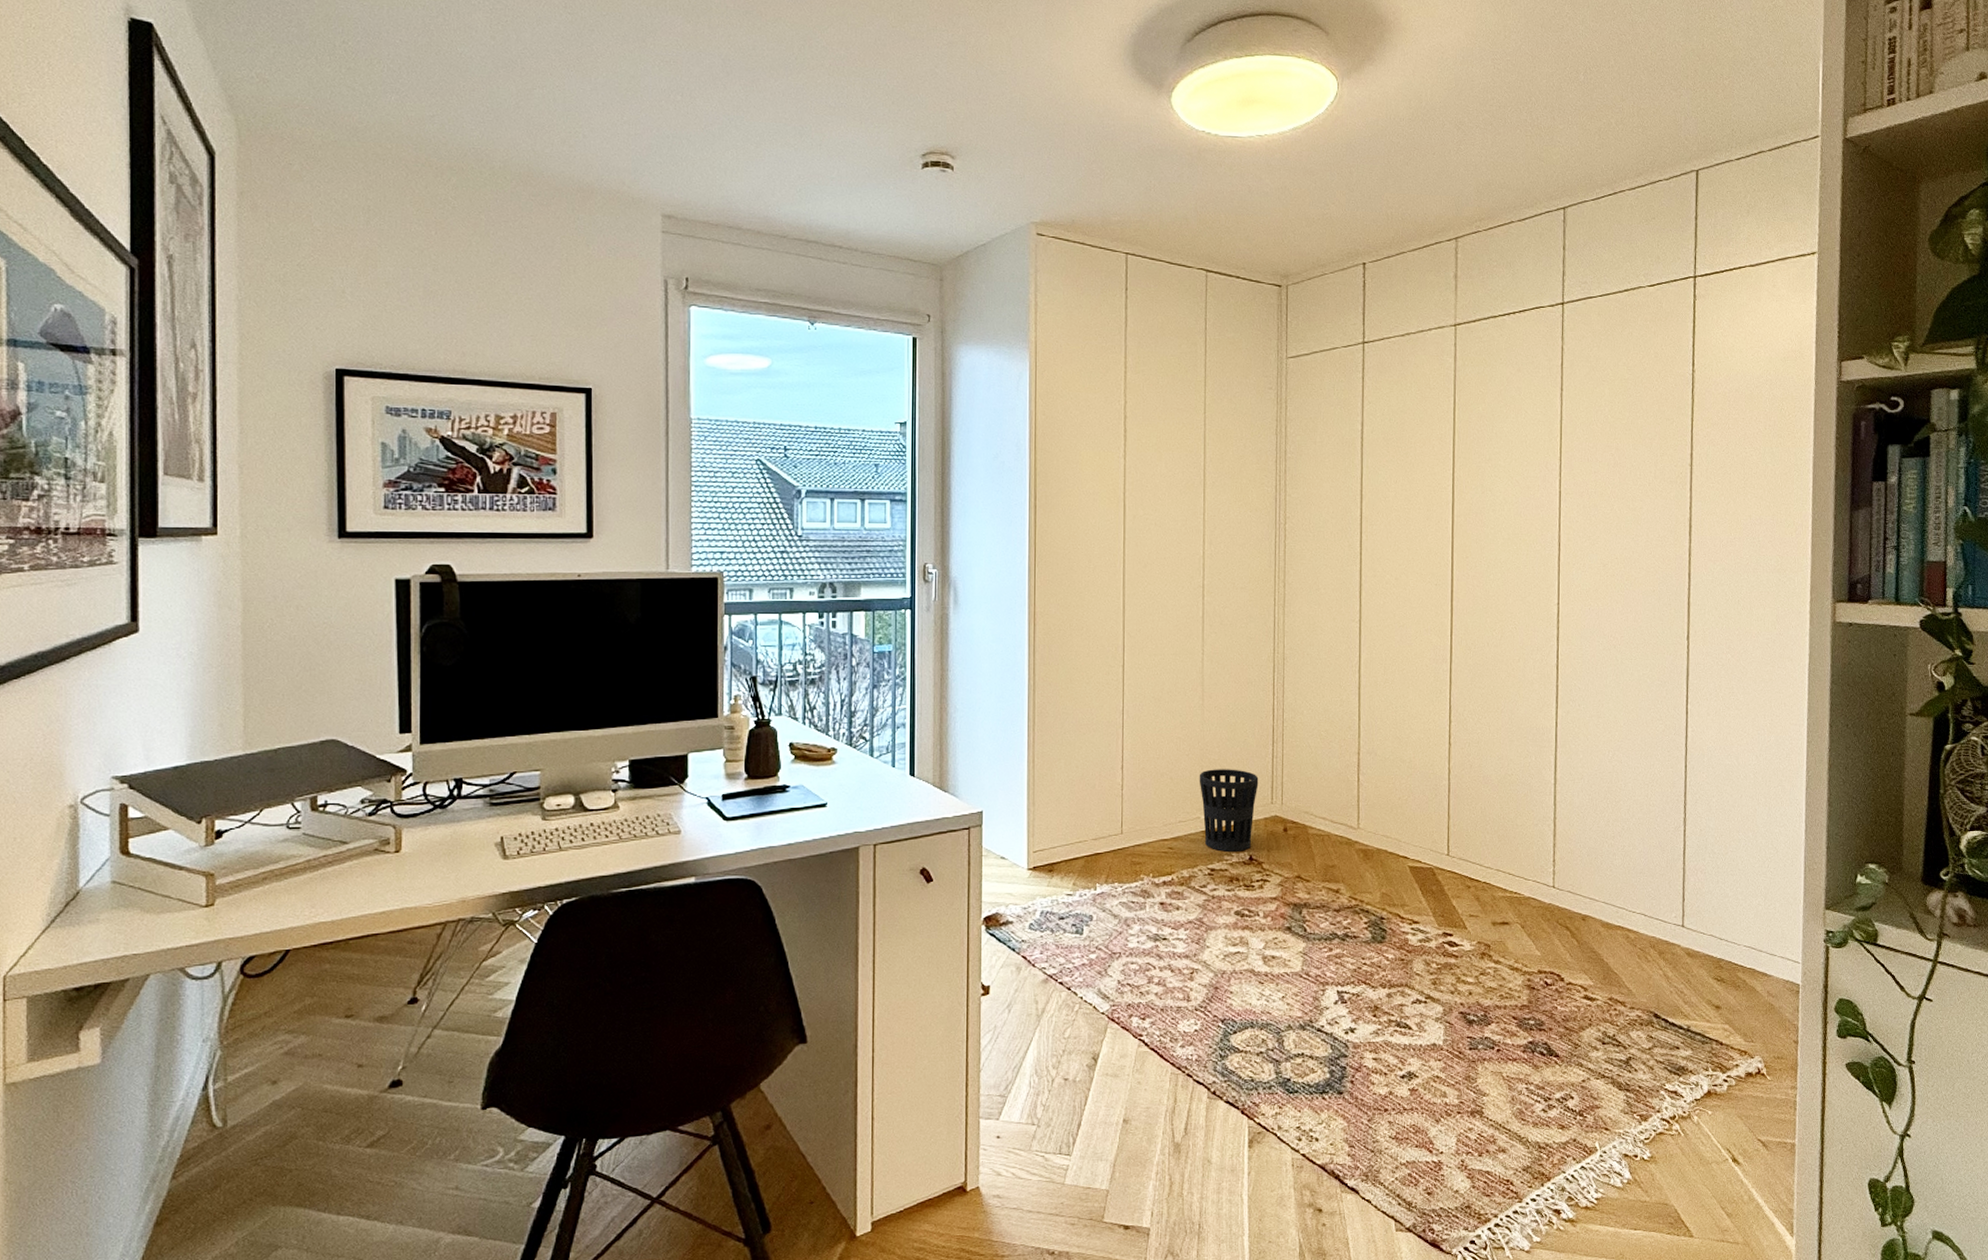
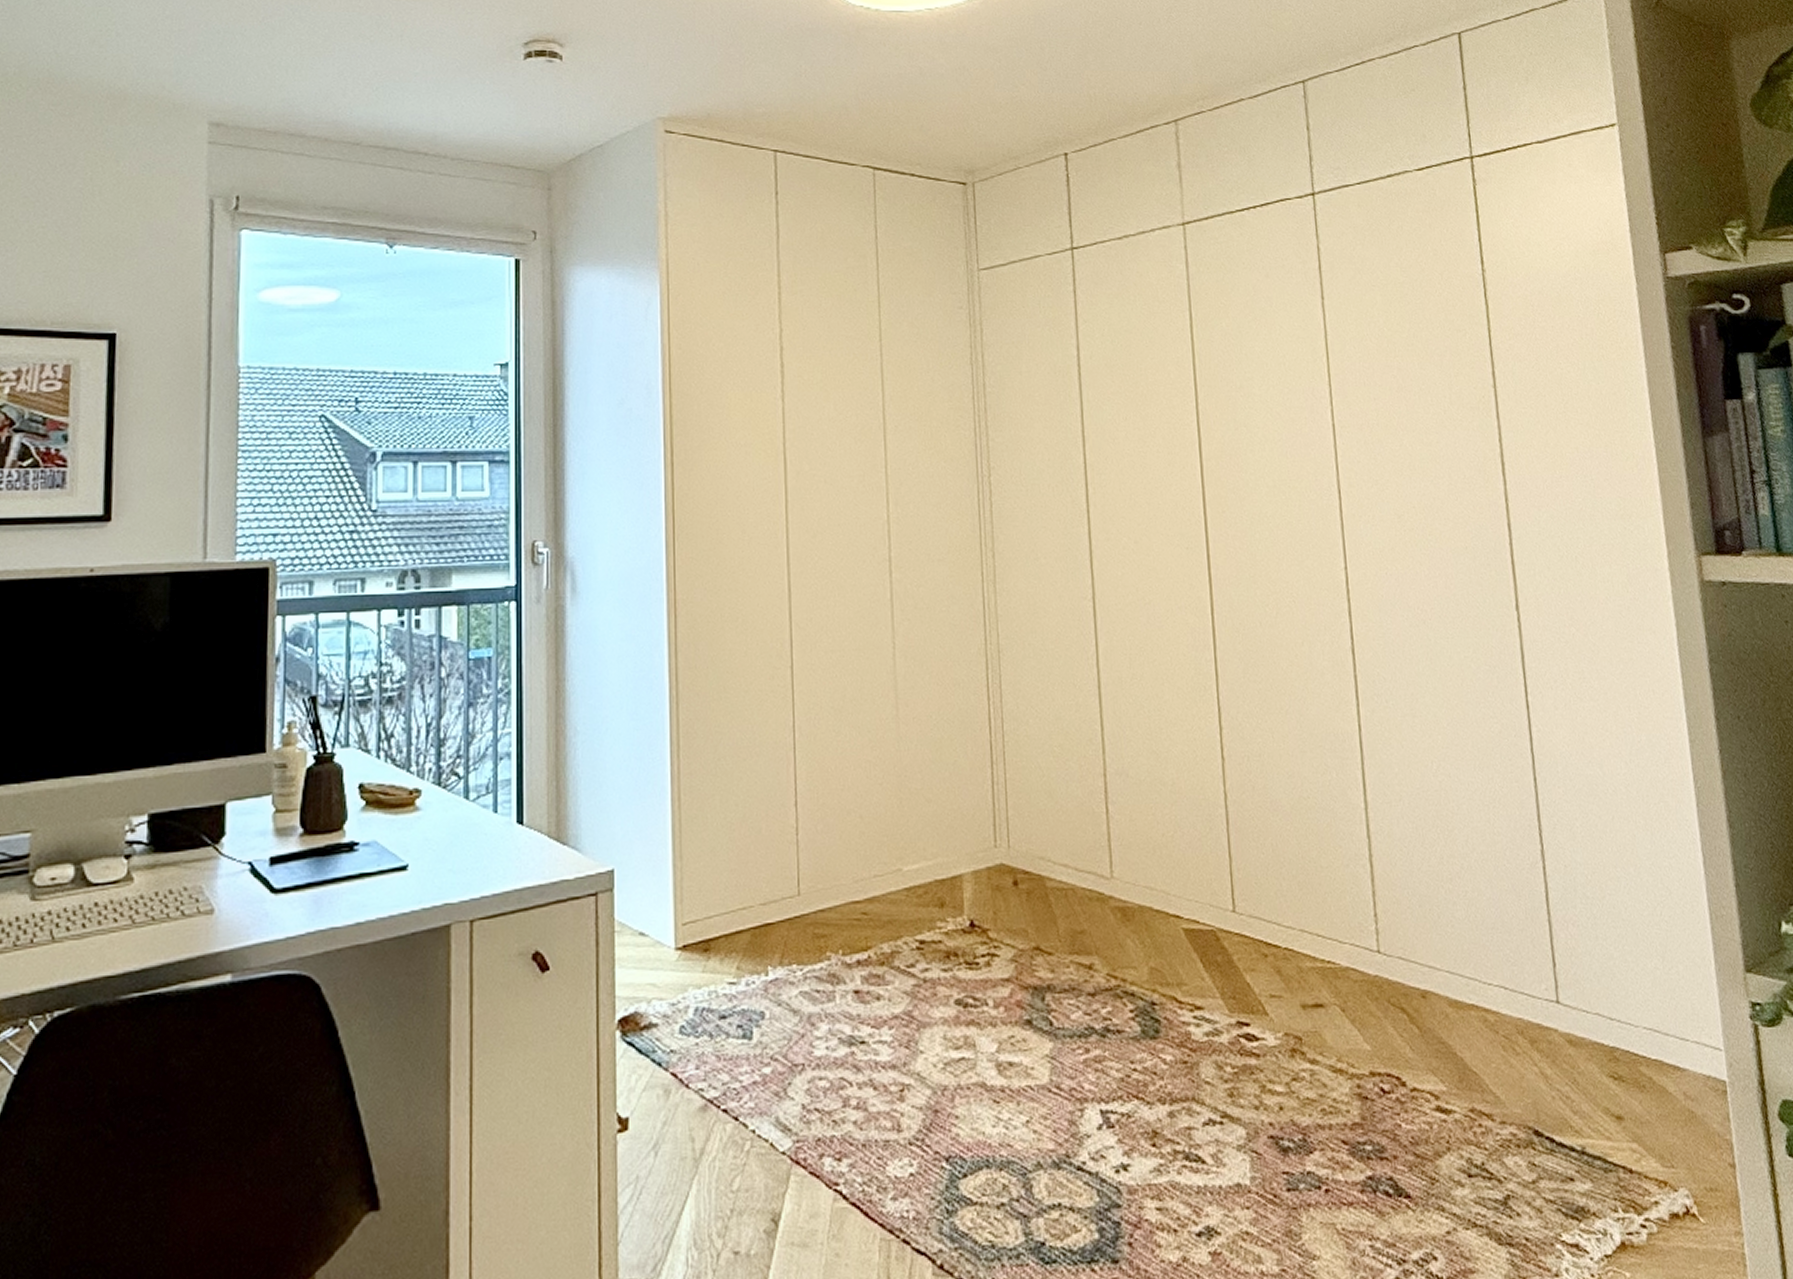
wastebasket: present [1199,769,1259,852] -> none [897,801,976,916]

